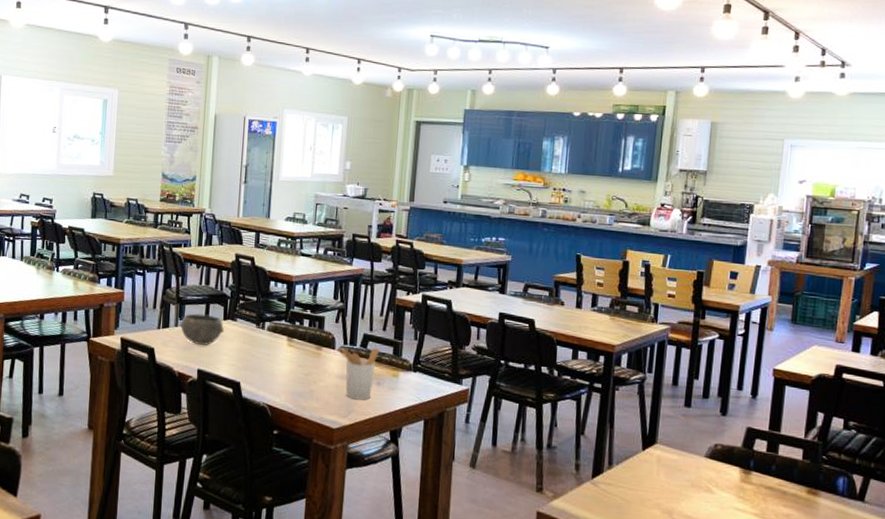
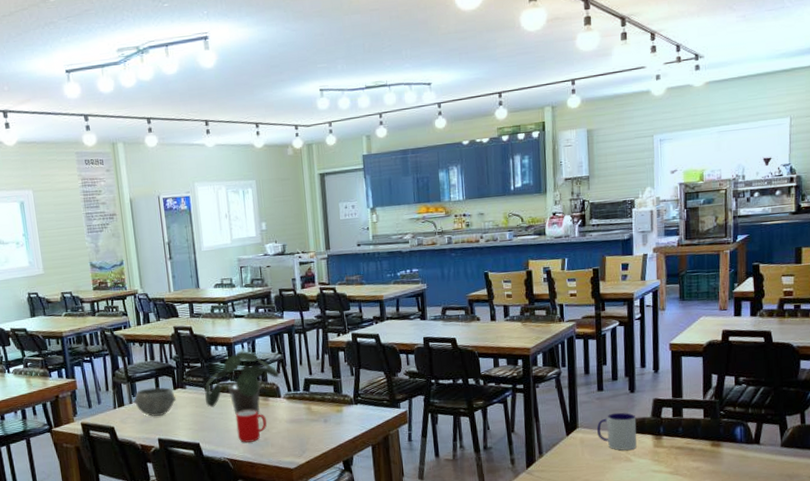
potted plant: none [255,291,338,363] -> present [205,350,280,415]
cup: none [282,356,315,392] -> present [235,410,267,443]
utensil holder: present [342,348,380,400] -> none [287,389,322,439]
mug: none [678,434,725,480] -> present [597,412,637,451]

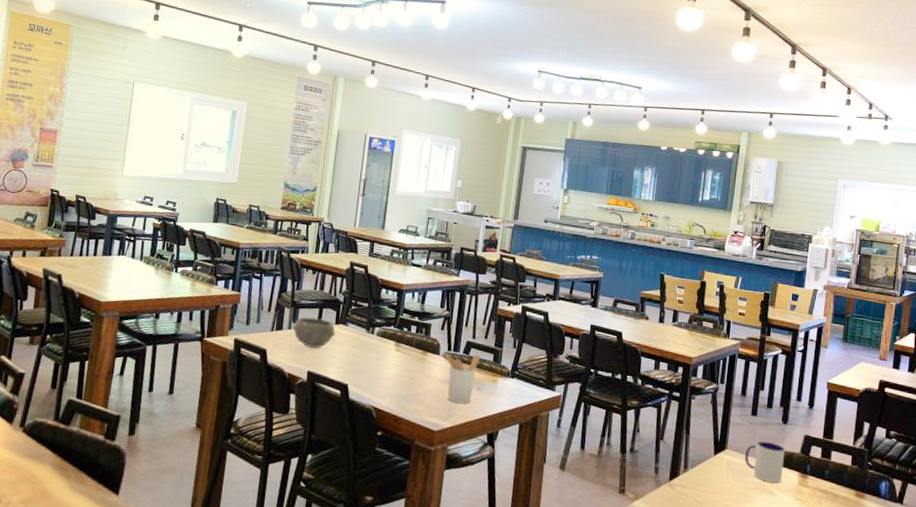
potted plant: present [205,350,280,415] -> none [364,299,443,367]
cup: present [235,410,267,443] -> none [387,360,420,395]
utensil holder: none [287,389,322,439] -> present [446,354,481,404]

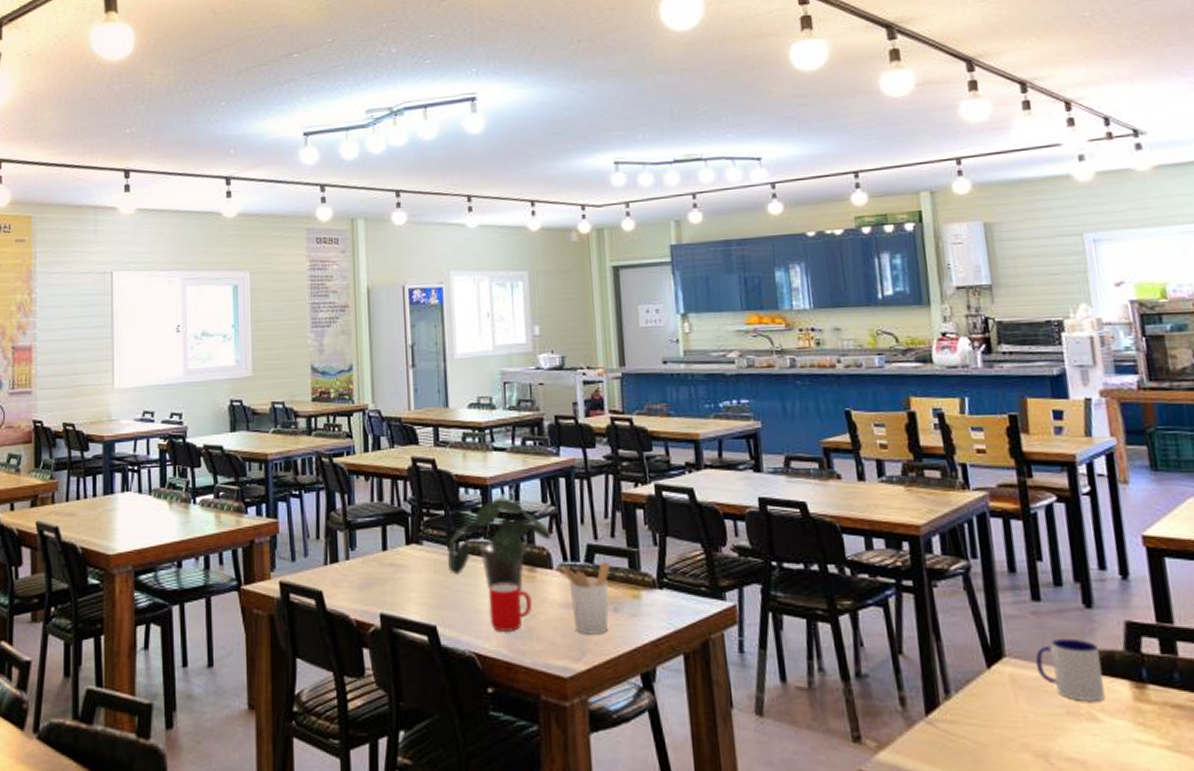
bowl: present [292,317,336,348] -> none [351,540,409,581]
potted plant: none [364,299,443,367] -> present [448,497,552,591]
cup: none [387,360,420,395] -> present [488,584,531,631]

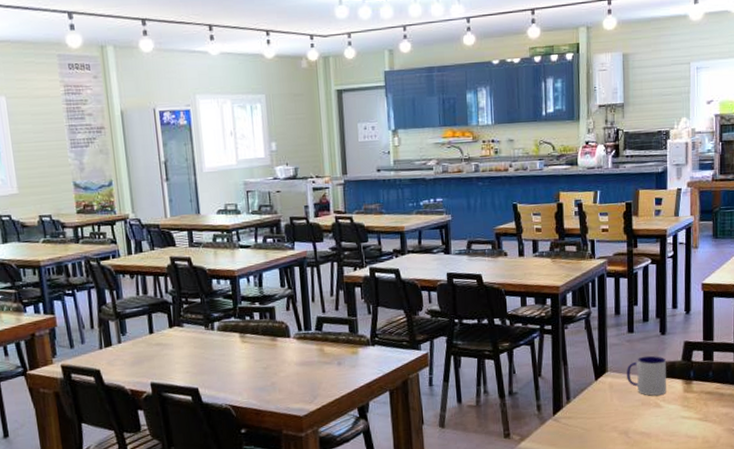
potted plant: present [448,497,552,591] -> none [205,285,289,357]
cup: present [488,584,531,631] -> none [239,351,274,388]
utensil holder: present [562,562,611,635] -> none [297,329,336,384]

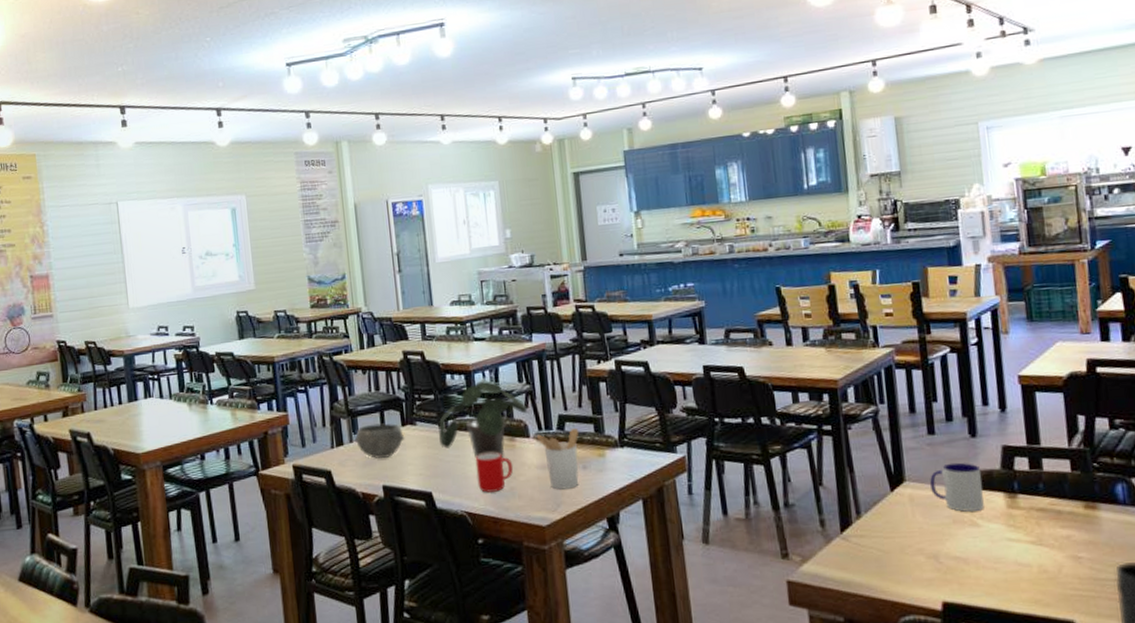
bowl: none [122,325,173,358] -> present [354,423,405,458]
potted plant: none [205,285,289,357] -> present [438,380,528,458]
cup: none [239,351,274,388] -> present [475,452,513,493]
utensil holder: none [297,329,336,384] -> present [537,428,579,490]

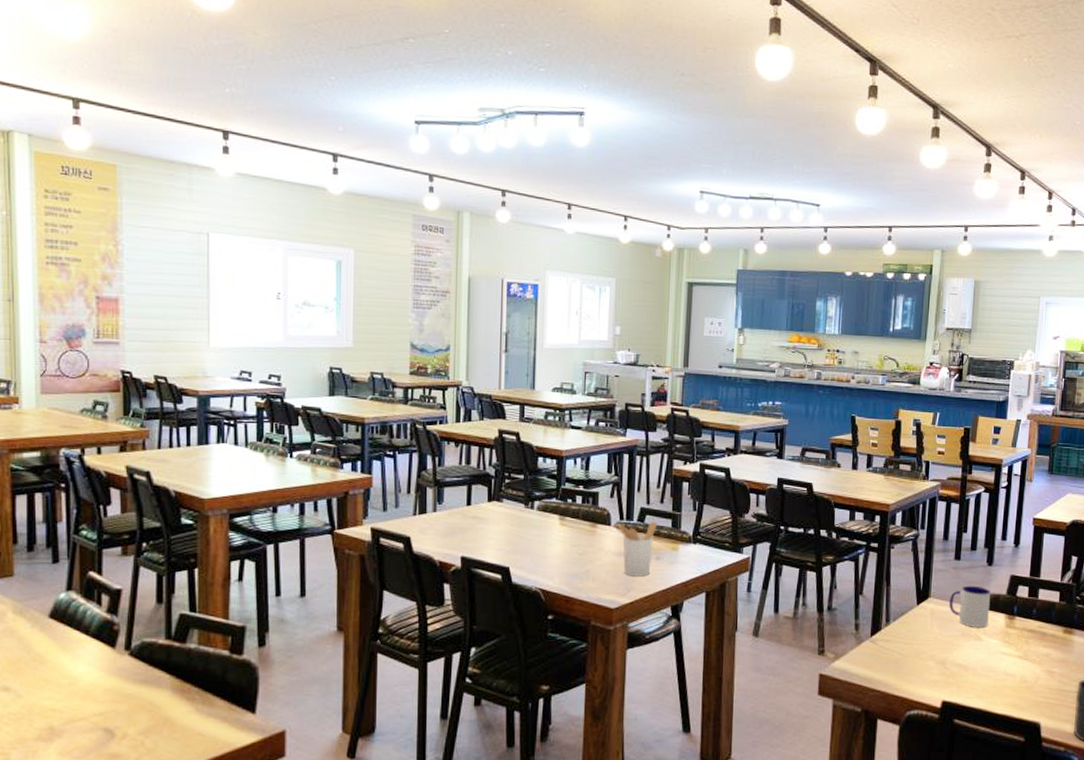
bowl: present [354,423,405,458] -> none [438,496,490,530]
potted plant: present [438,380,528,458] -> none [524,466,613,541]
cup: present [475,452,513,493] -> none [555,536,590,573]

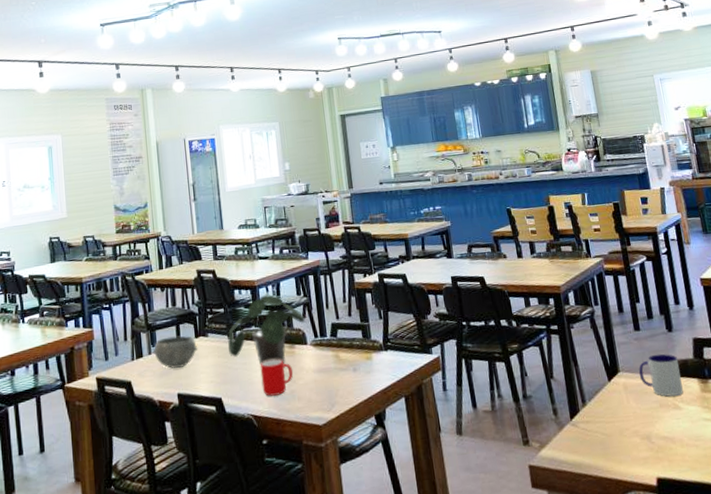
bowl: none [438,496,490,530] -> present [153,335,198,369]
potted plant: none [524,466,613,541] -> present [228,294,306,365]
cup: none [555,536,590,573] -> present [260,359,293,396]
utensil holder: present [618,522,658,577] -> none [314,335,350,391]

